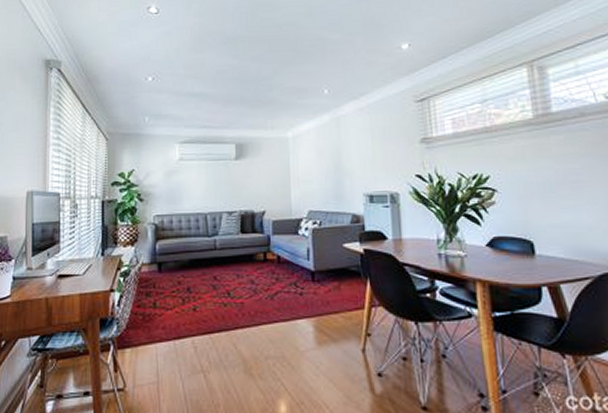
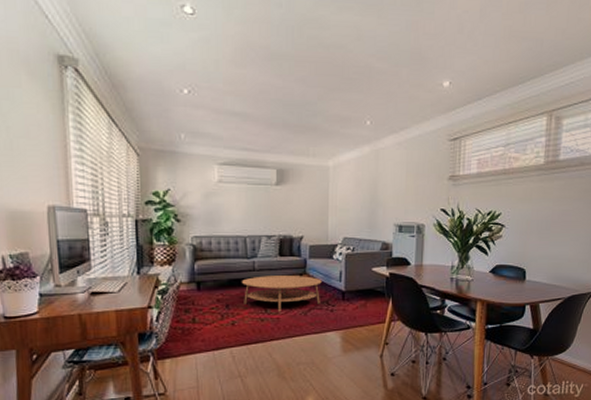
coffee table: none [203,254,288,296] -> present [242,276,322,312]

